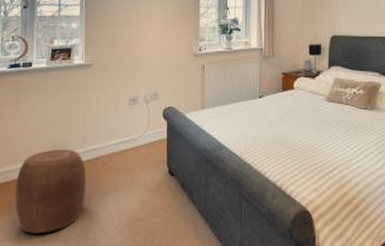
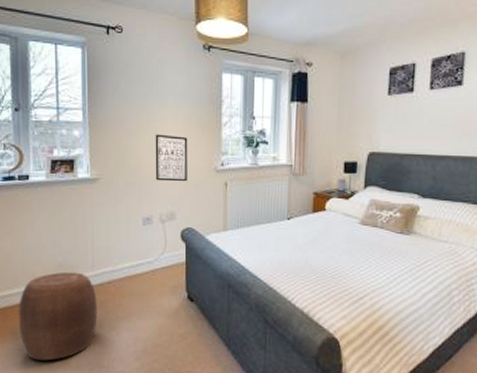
wall art: none [141,24,170,66] -> present [155,134,188,182]

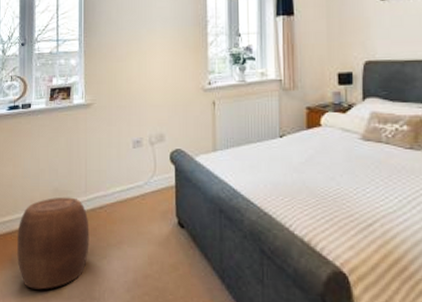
wall art: present [155,134,188,182] -> none [144,57,176,103]

